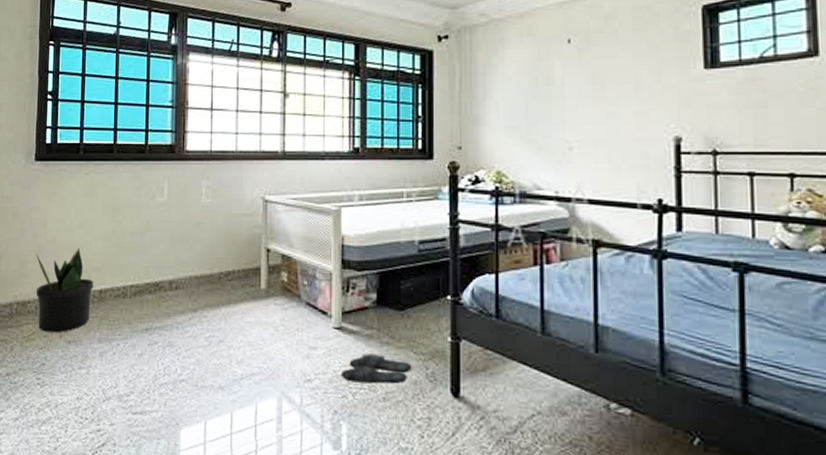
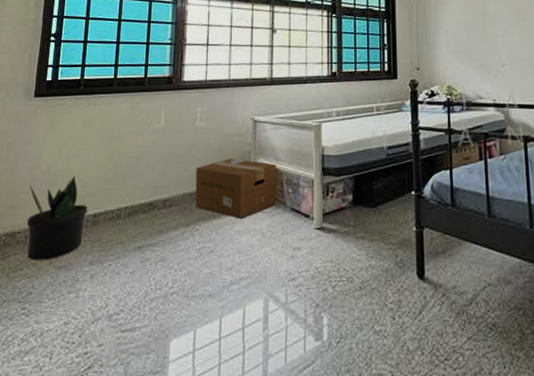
box: none [202,241,291,309] -> present [195,158,277,219]
slippers: present [341,353,412,384] -> none [322,248,384,276]

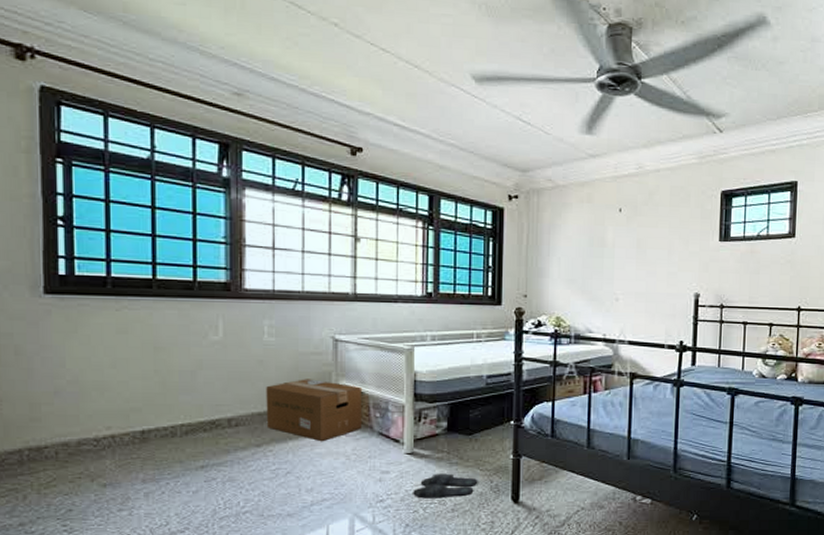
planter: present [26,175,88,261] -> none [52,388,133,477]
slippers: none [322,248,384,276] -> present [413,473,478,499]

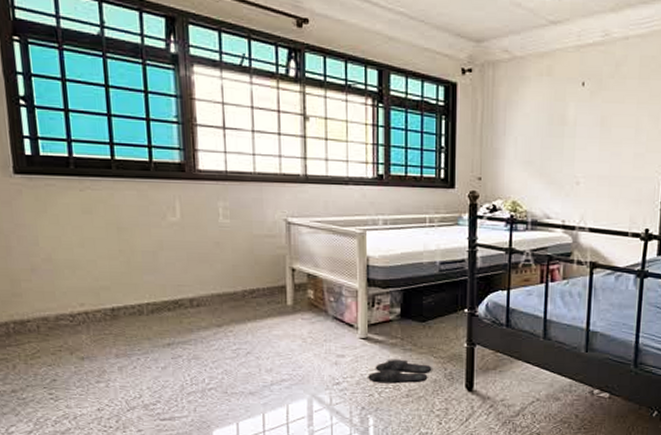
box: present [266,379,363,441] -> none [224,261,317,323]

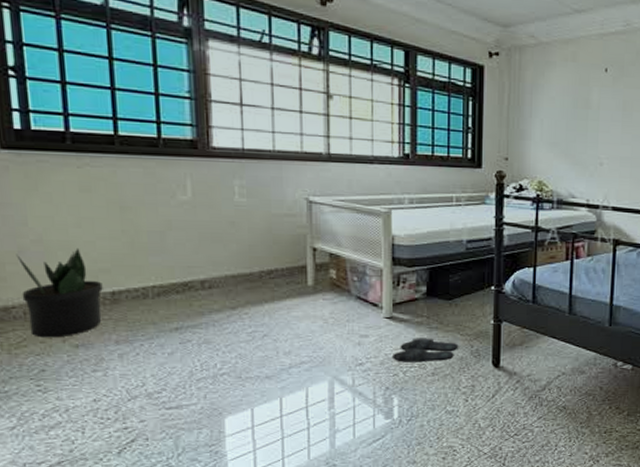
planter: none [30,266,104,350] -> present [16,248,103,338]

